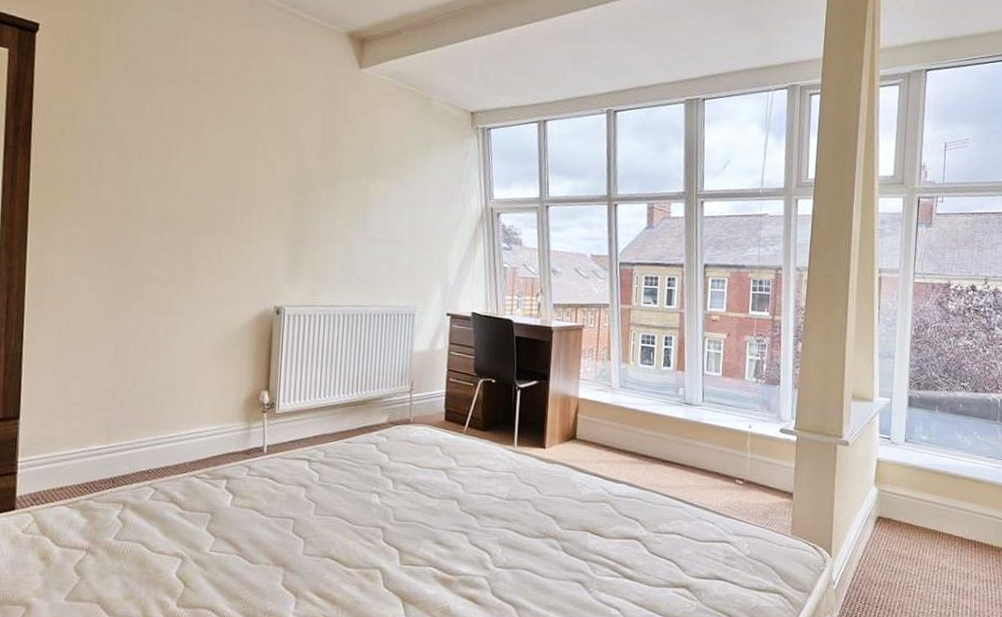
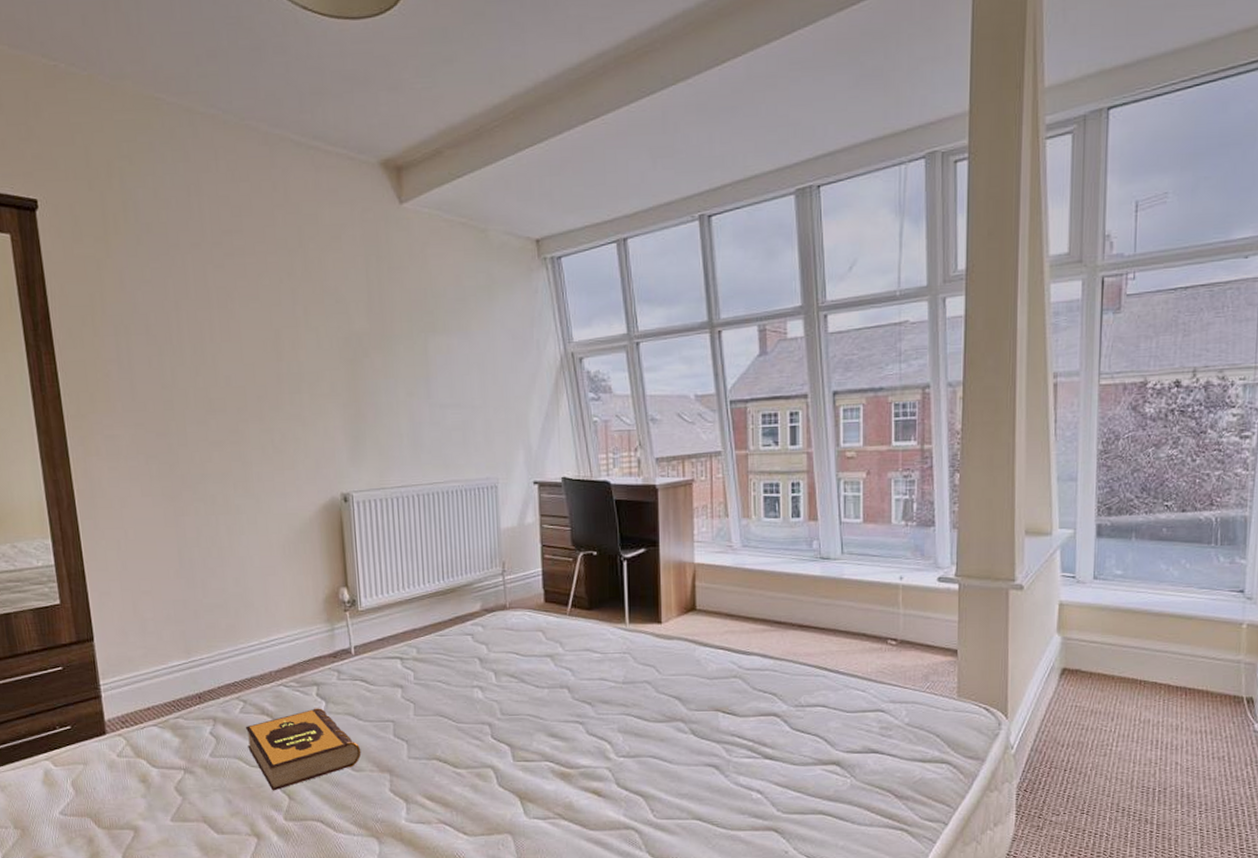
hardback book: none [152,500,260,577] -> present [245,708,362,791]

